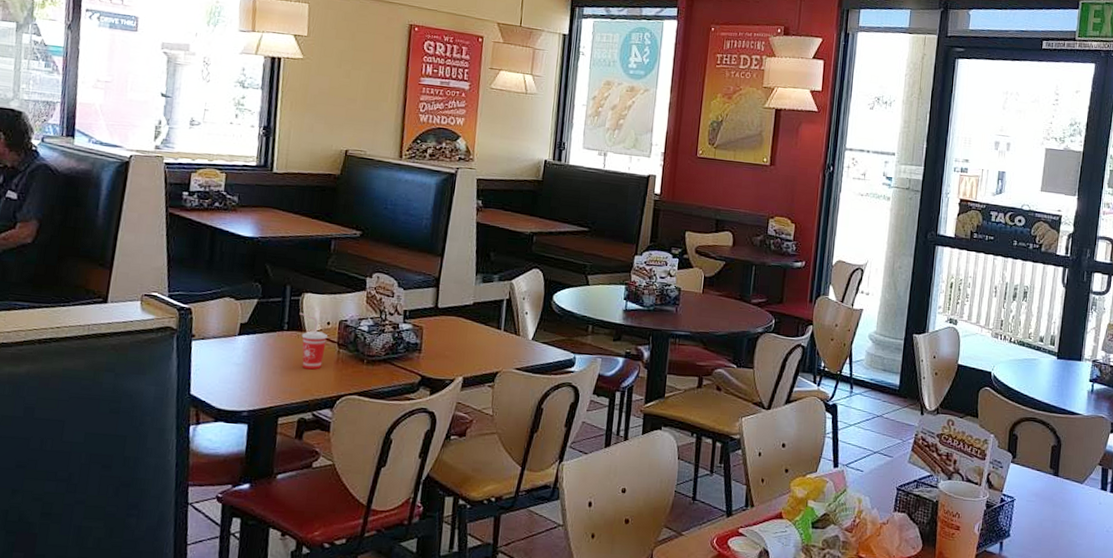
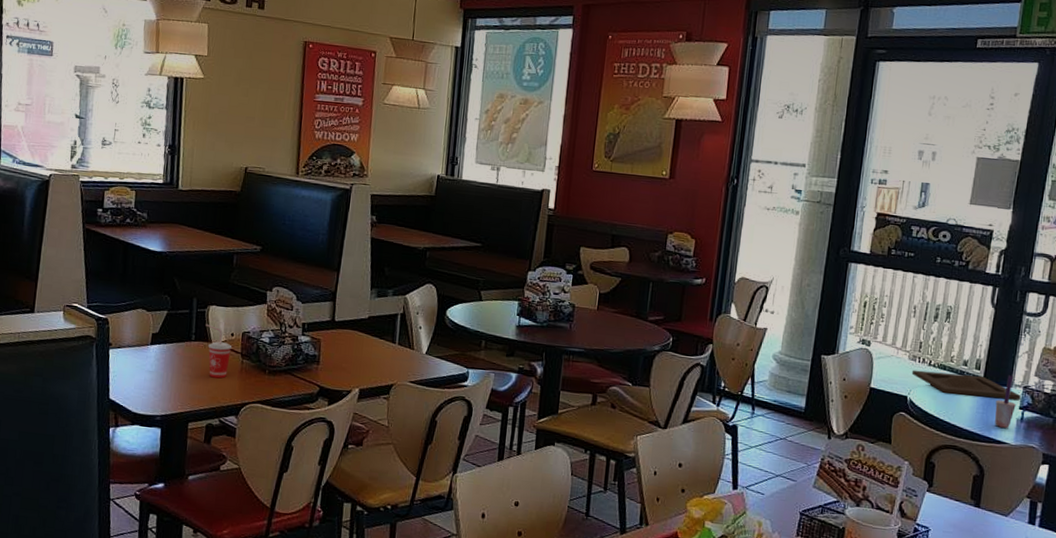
tray: none [994,346,1090,373] -> present [911,370,1021,400]
beverage cup: none [1068,350,1087,401] -> present [995,375,1016,429]

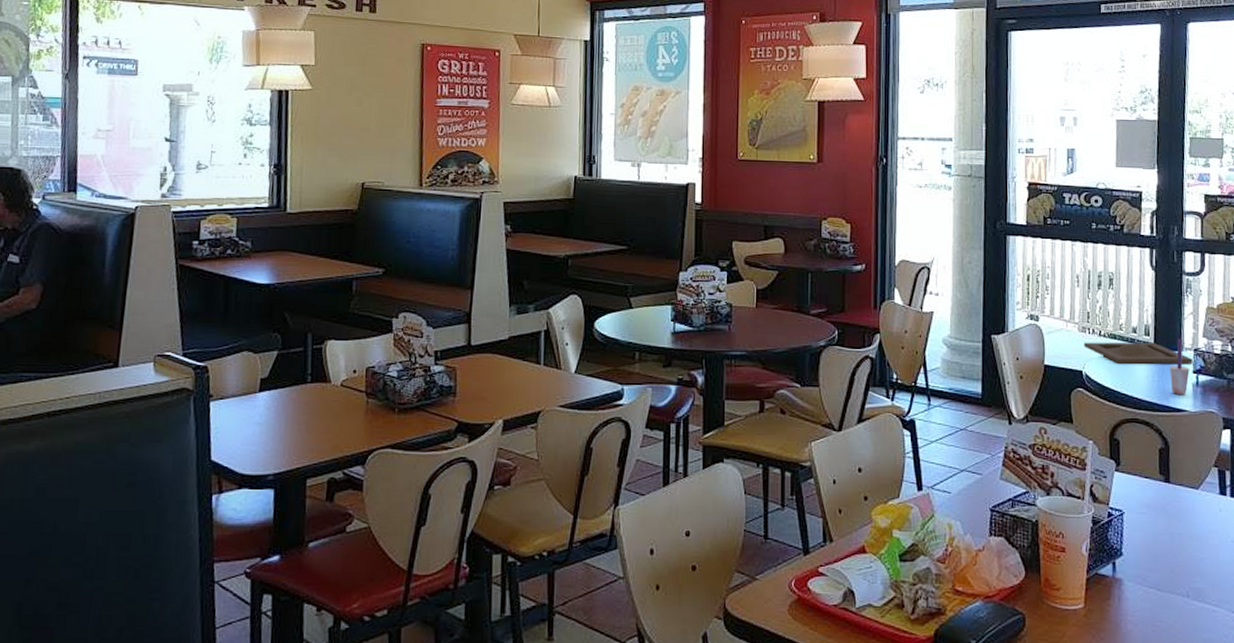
beverage cup: present [205,324,232,379] -> none [323,362,355,424]

